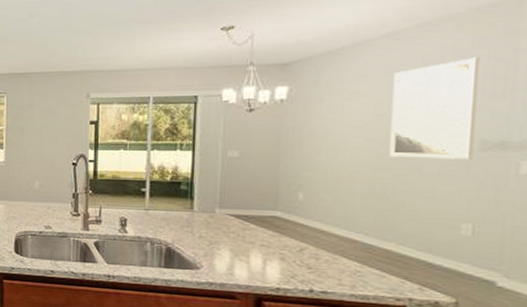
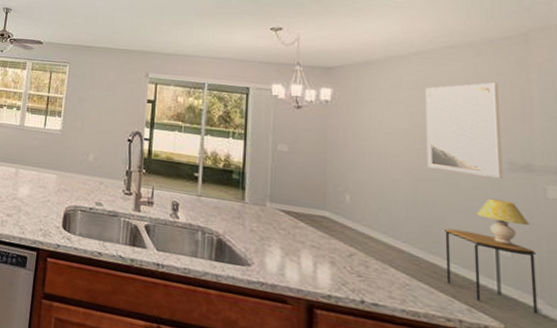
side table: none [399,215,500,286] -> present [445,228,538,314]
table lamp: none [438,180,496,225] -> present [476,198,529,246]

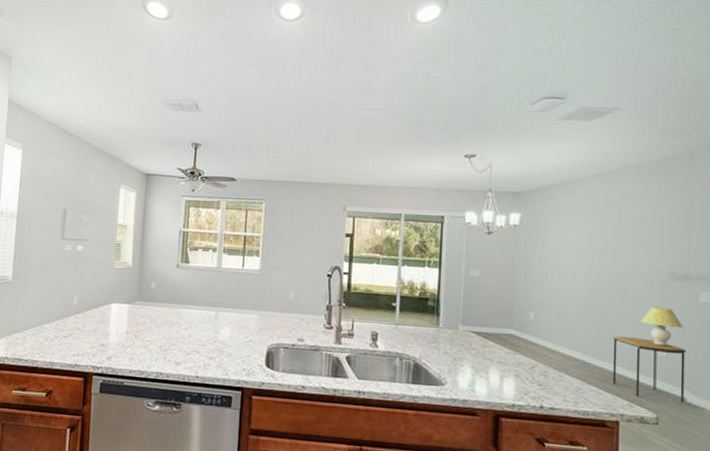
home mirror: present [425,82,503,178] -> none [602,200,666,288]

